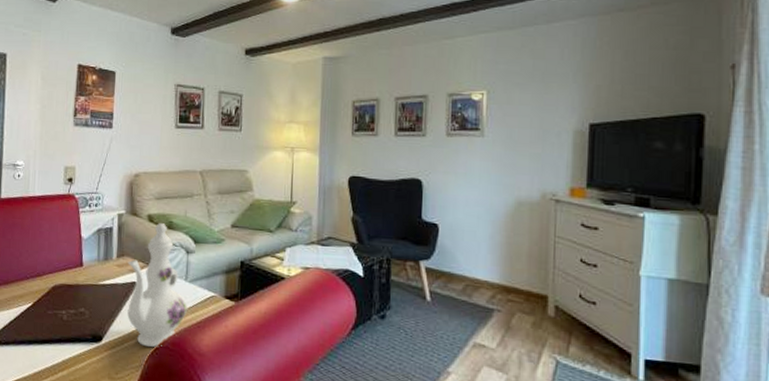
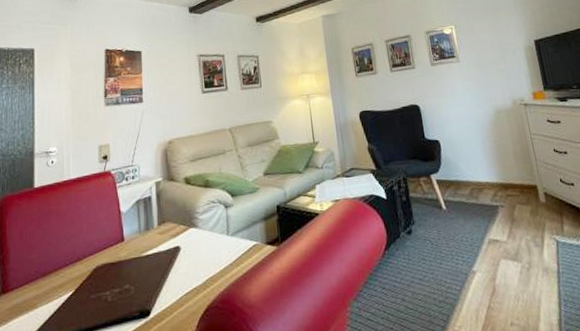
ewer: present [127,223,187,347] -> none [169,183,232,310]

